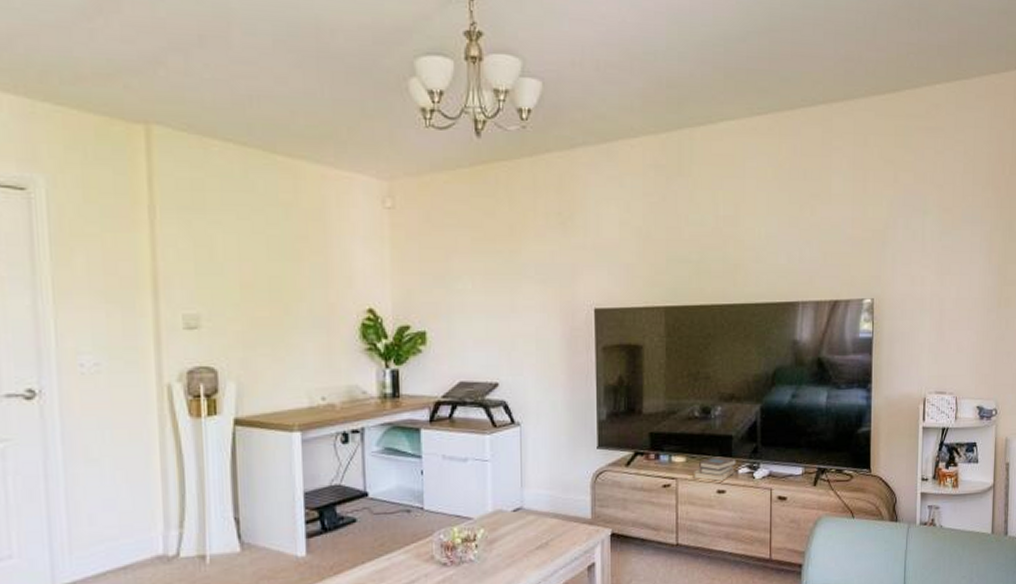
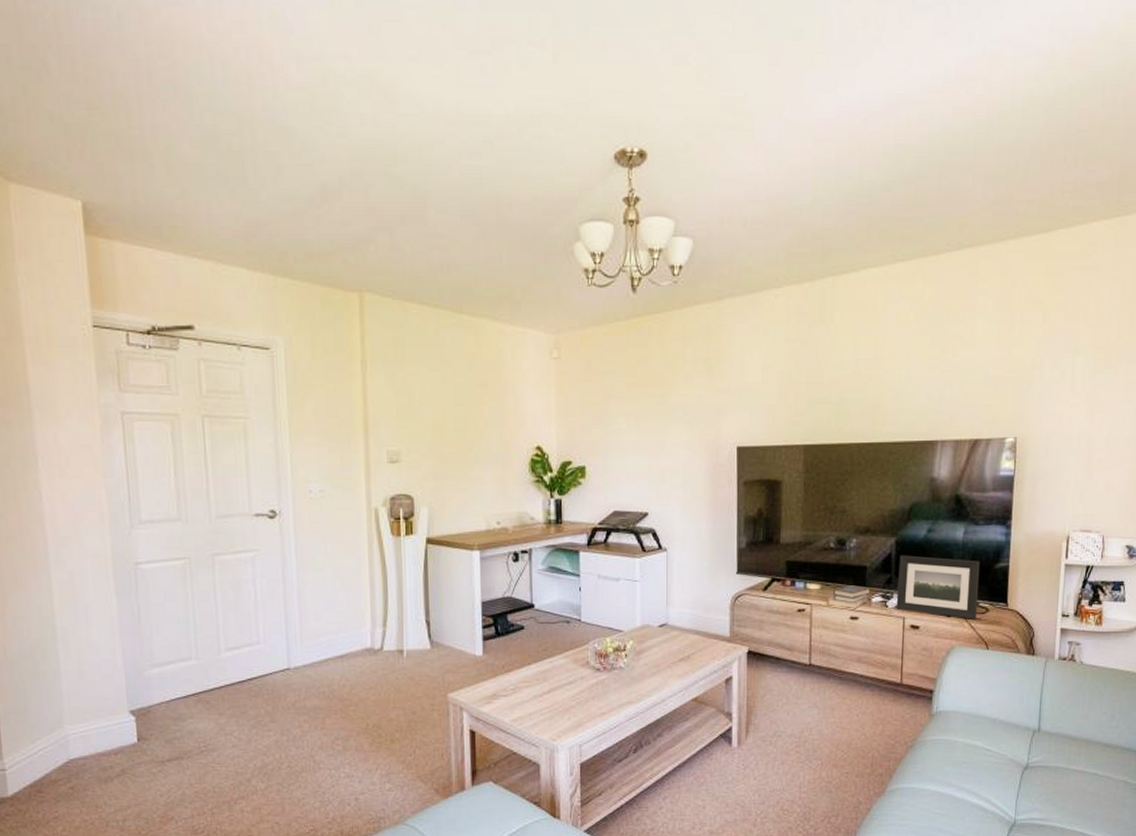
picture frame: none [763,422,844,488] -> present [896,555,981,619]

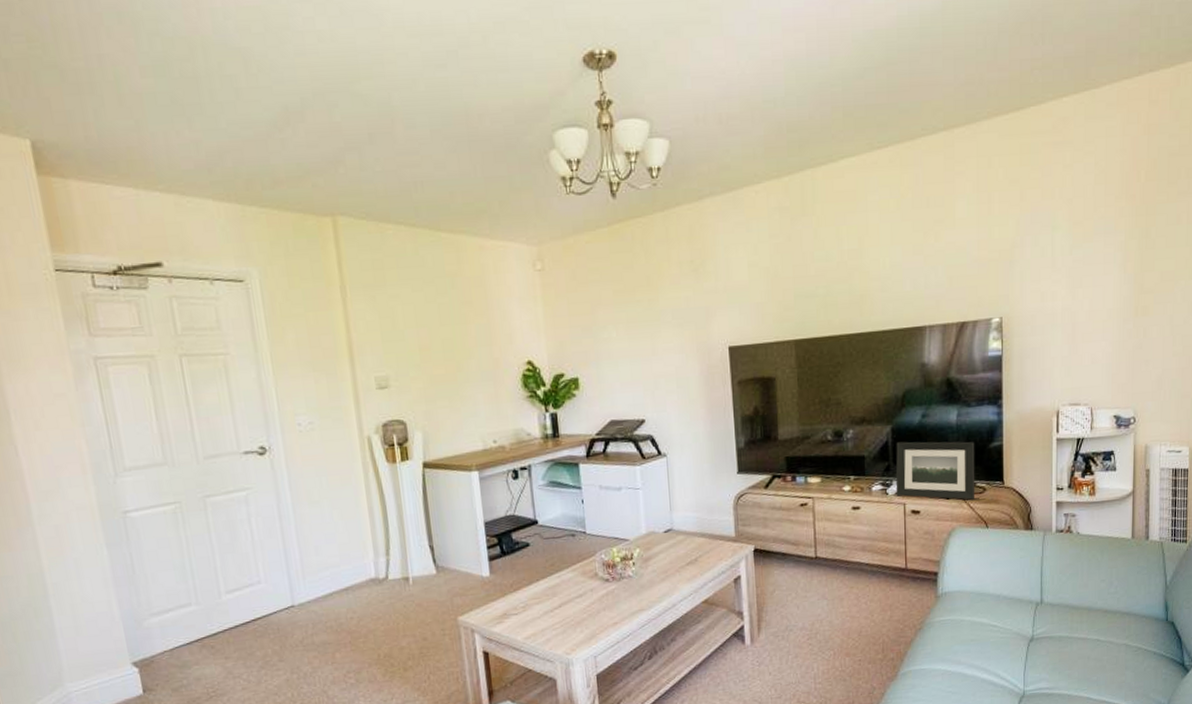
books: present [826,585,870,609] -> none [828,475,869,499]

